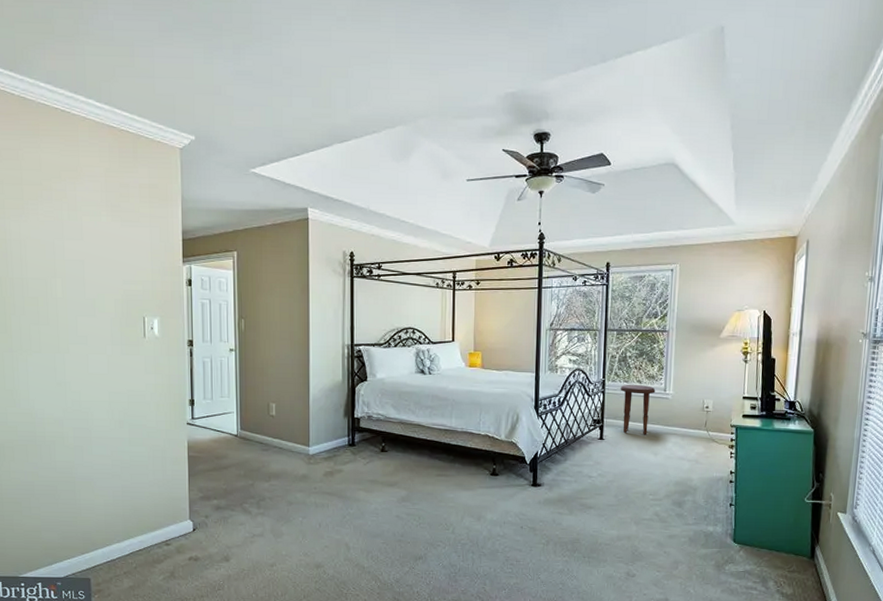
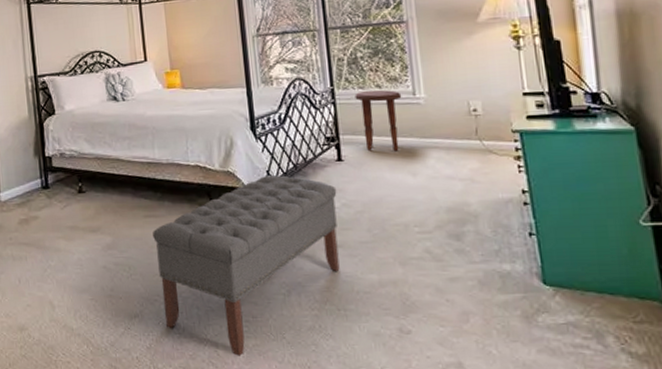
bench: none [442,448,596,592] -> present [153,175,340,356]

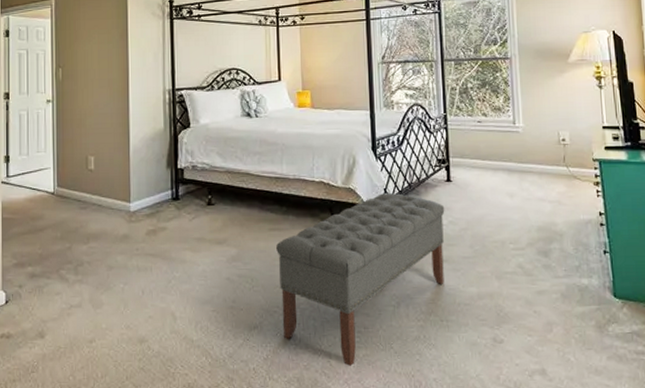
side table: present [355,90,402,152] -> none [464,118,504,175]

